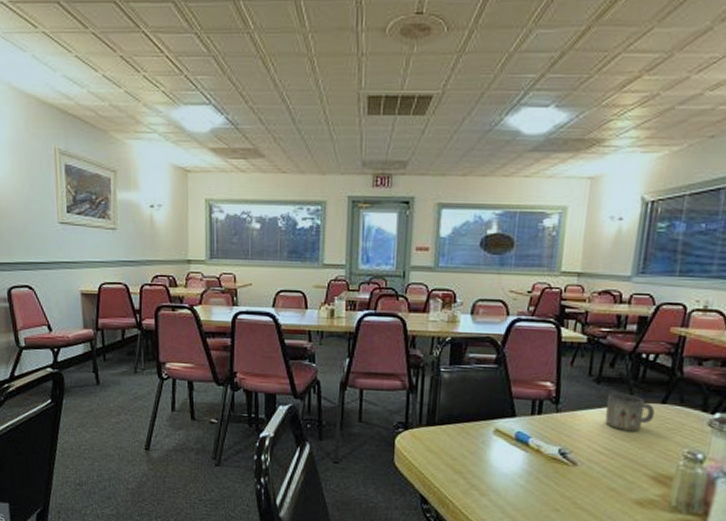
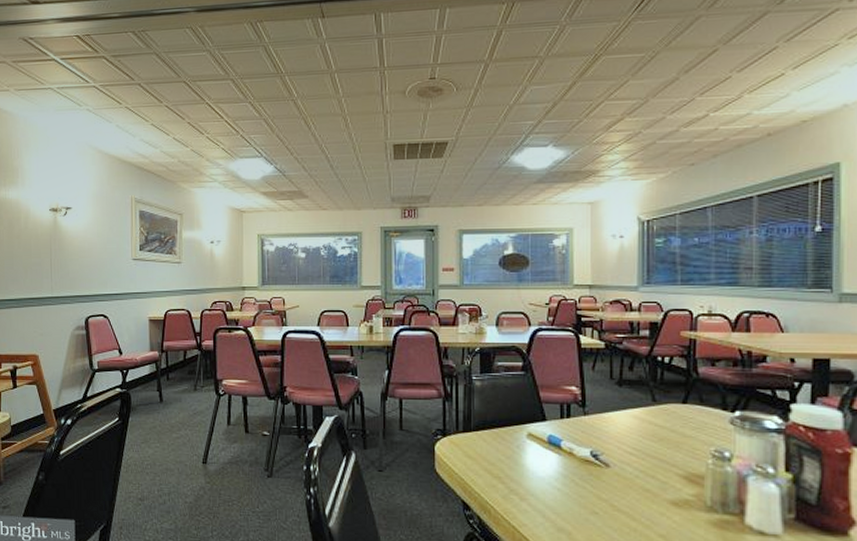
mug: present [605,392,655,431] -> none [630,394,676,431]

